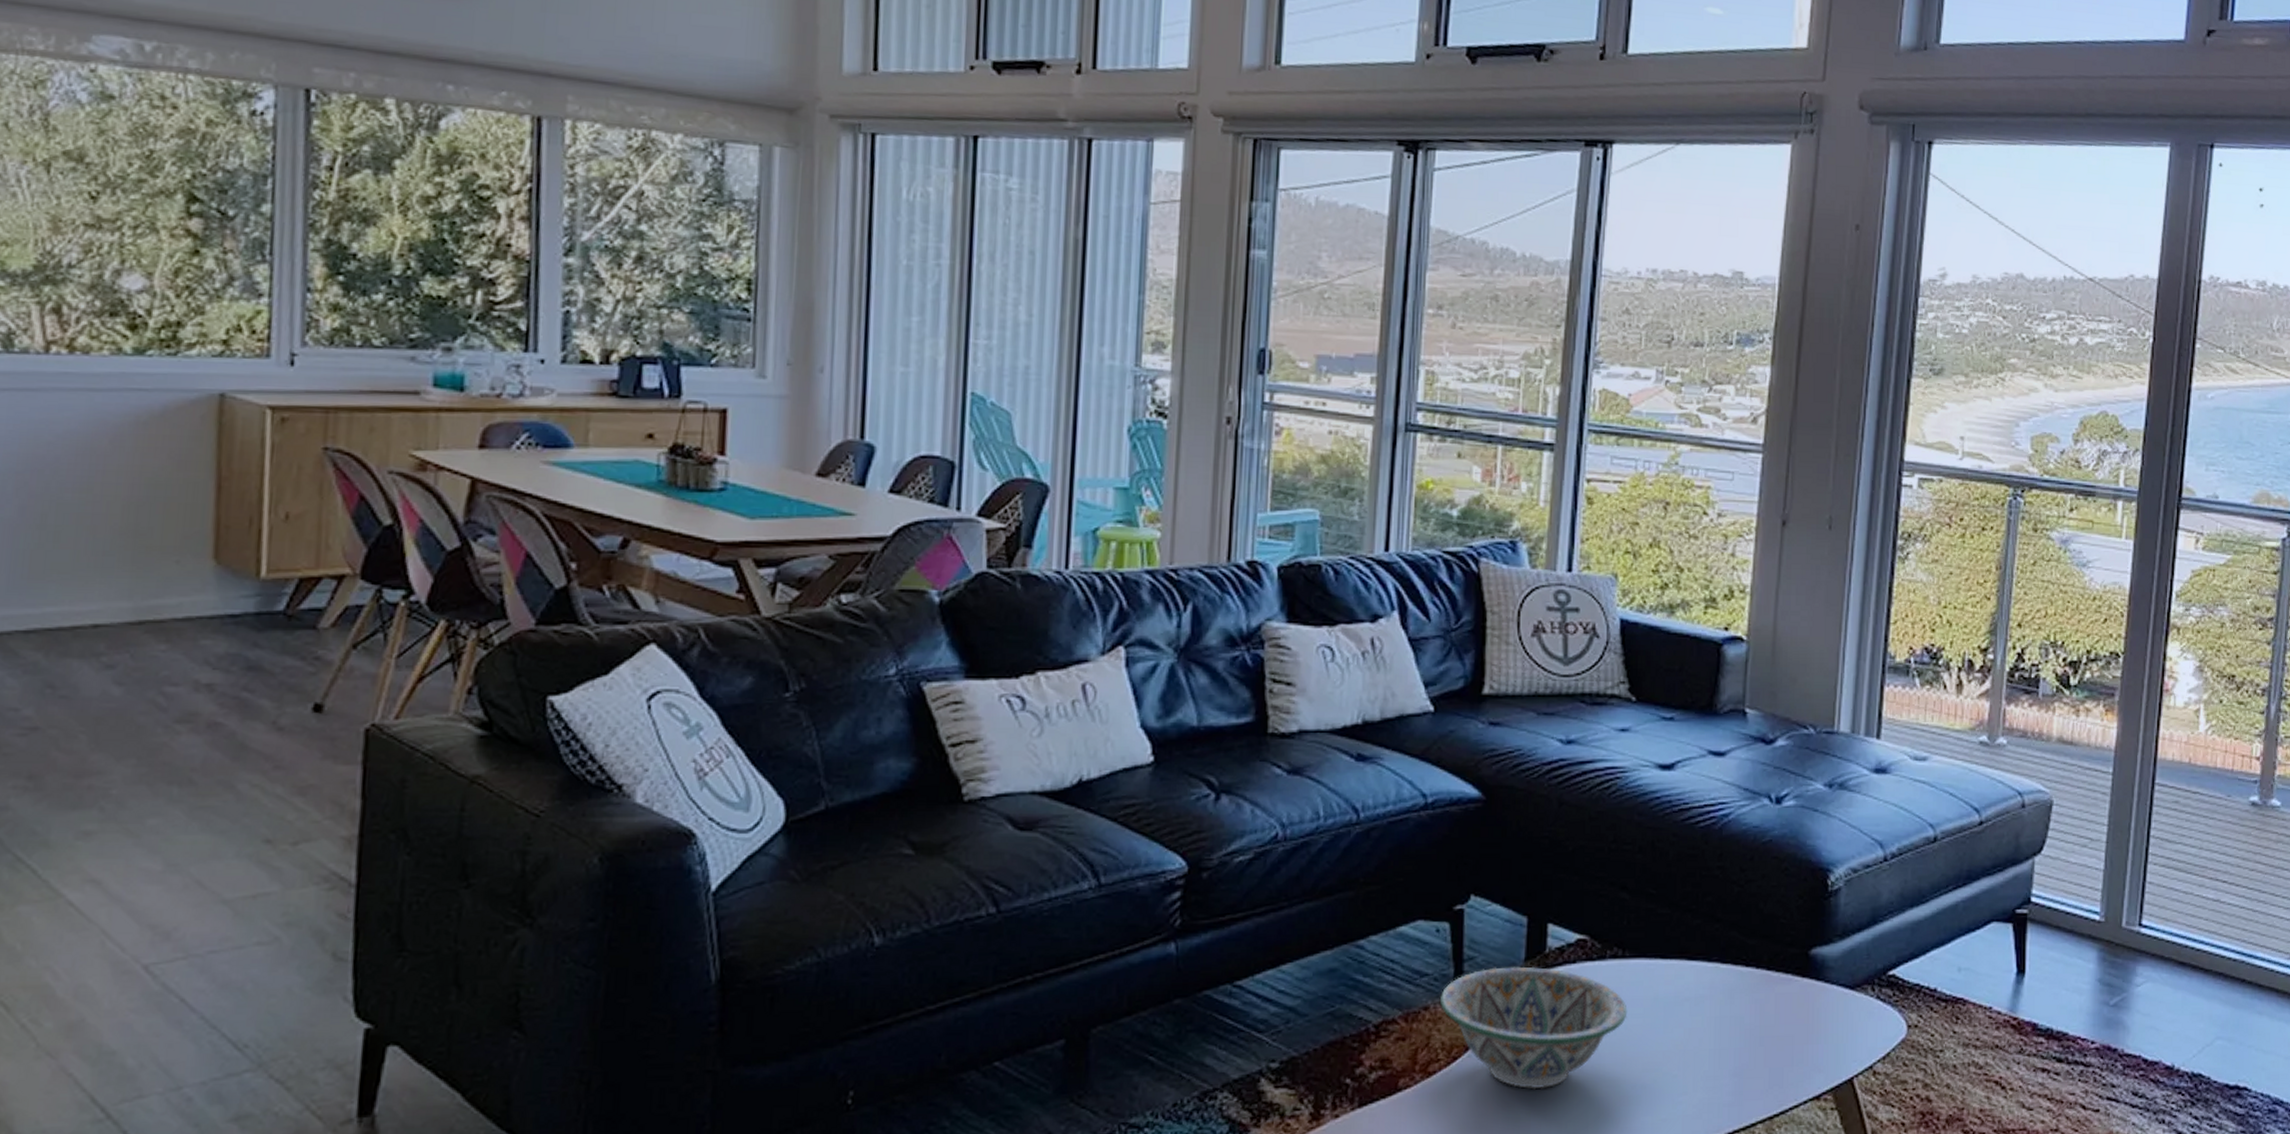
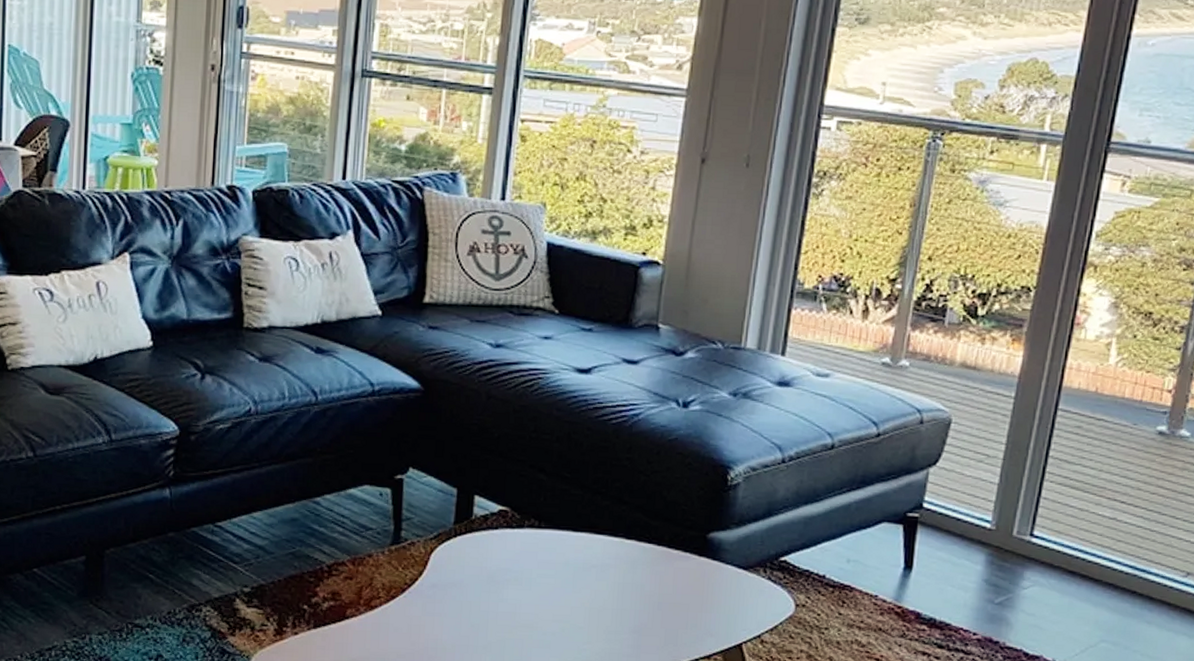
decorative bowl: present [1439,966,1628,1090] -> none [381,527,541,628]

